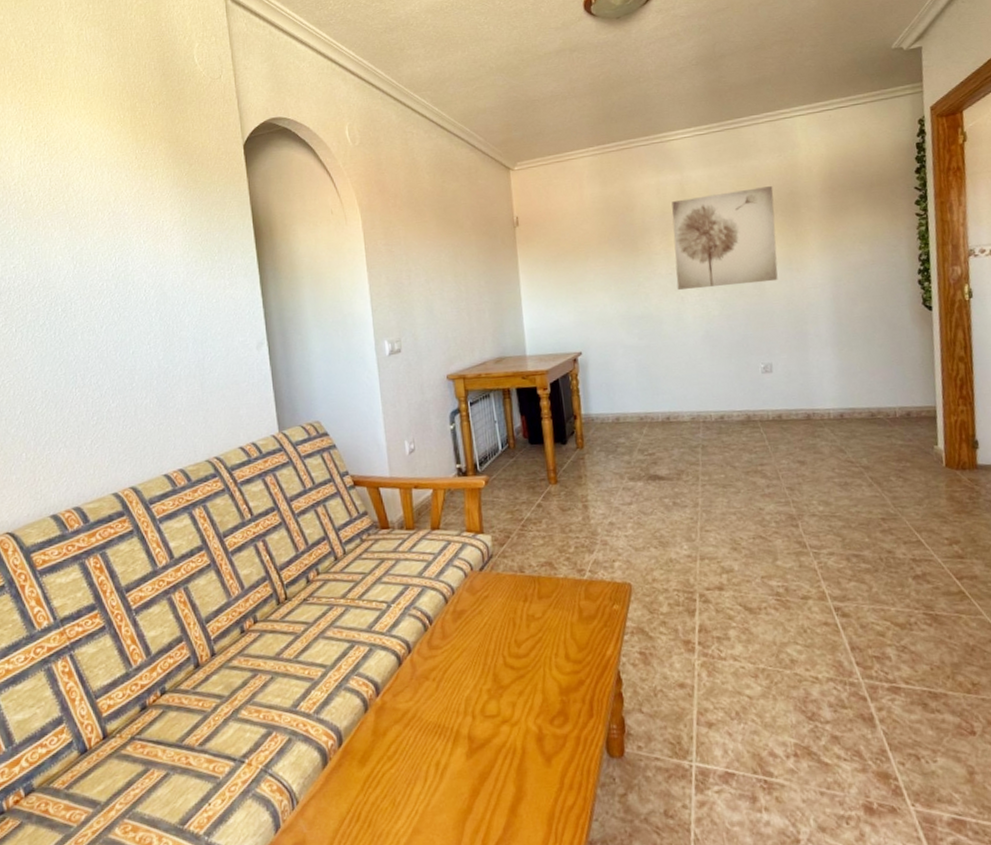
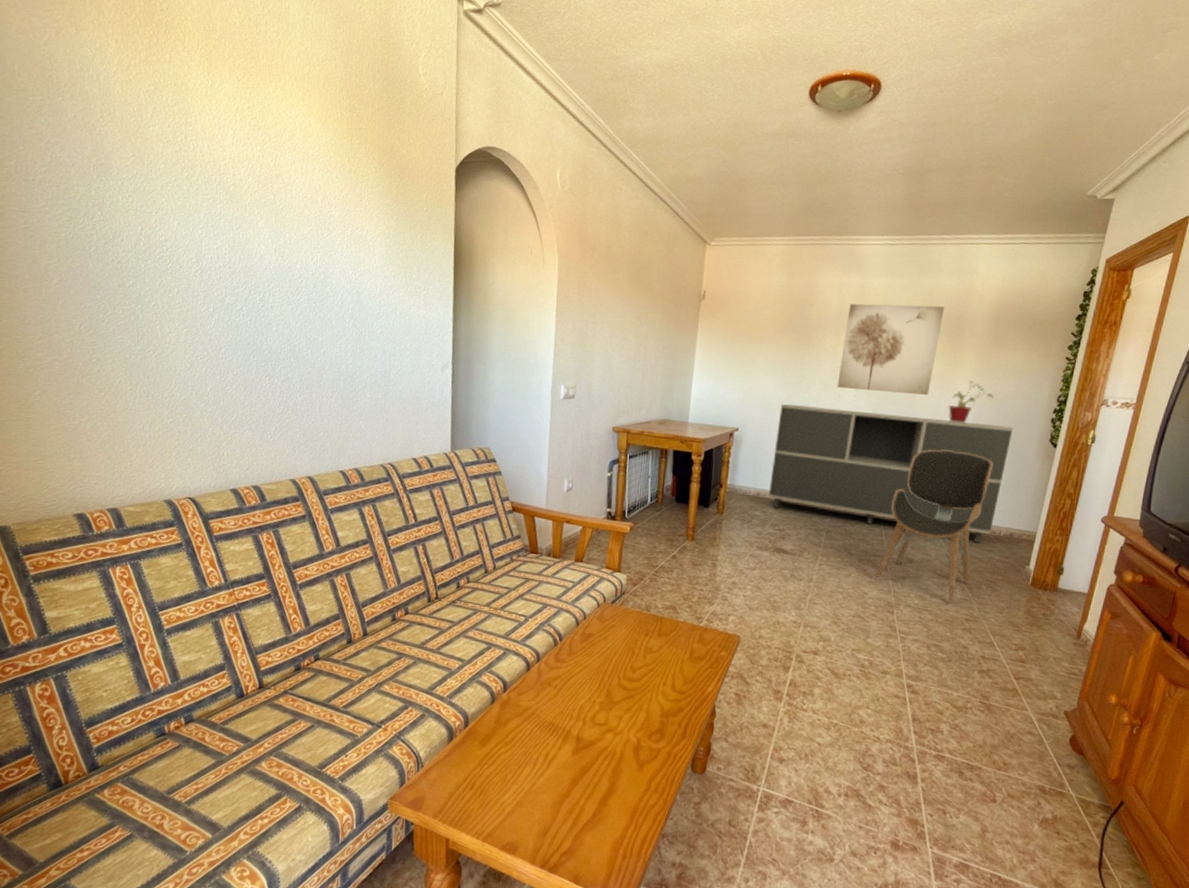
sideboard: none [621,297,885,432] -> present [769,404,1014,544]
chair: none [766,332,876,503] -> present [875,449,993,603]
potted plant: none [802,256,849,304] -> present [948,381,994,424]

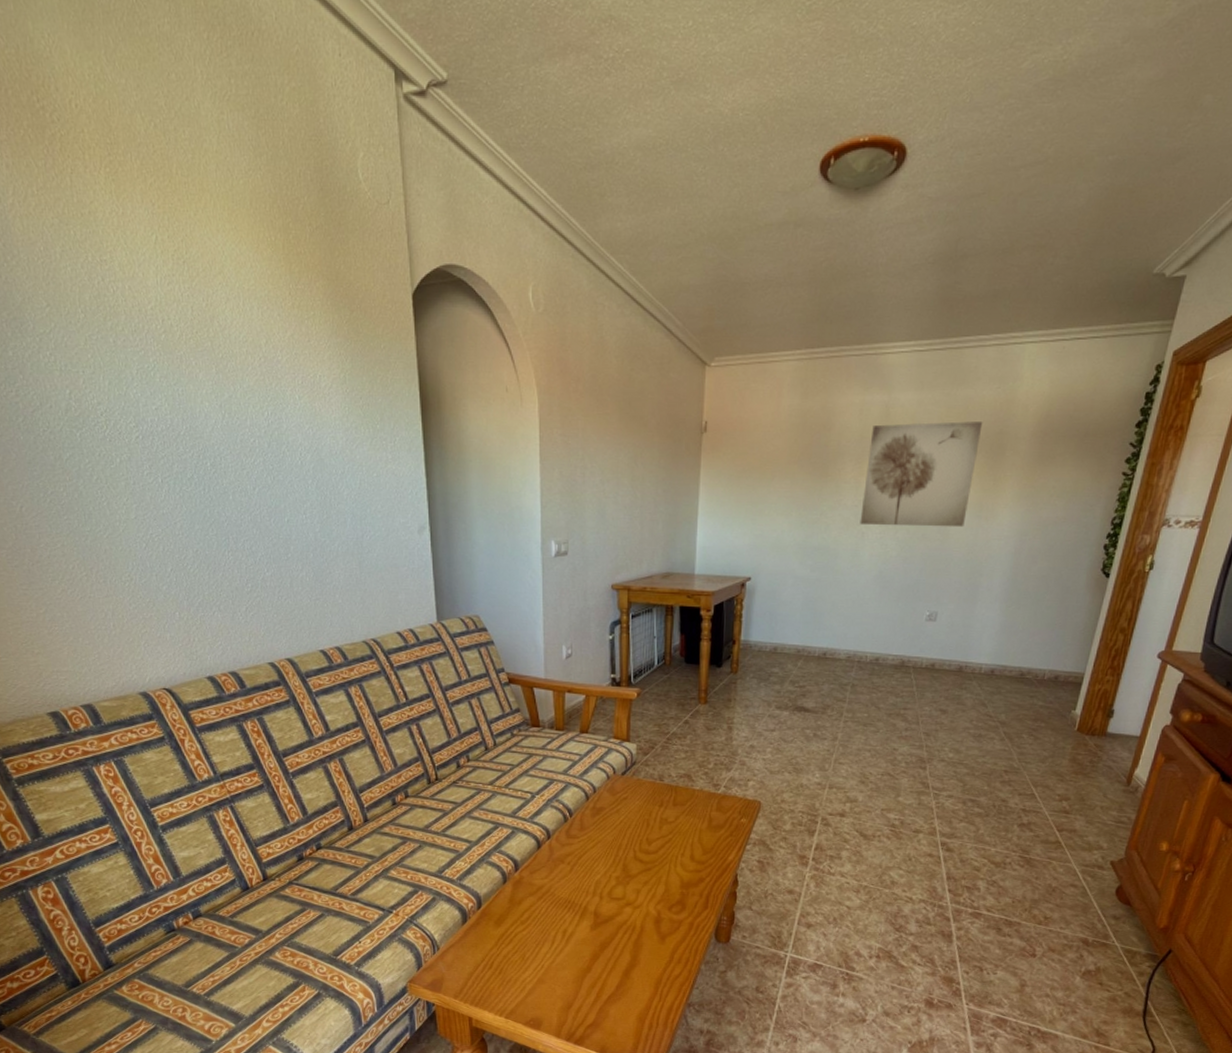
sideboard: present [769,404,1014,544] -> none [787,547,1061,689]
chair: present [875,449,993,603] -> none [905,587,1037,754]
potted plant: present [948,381,994,424] -> none [986,507,1039,557]

